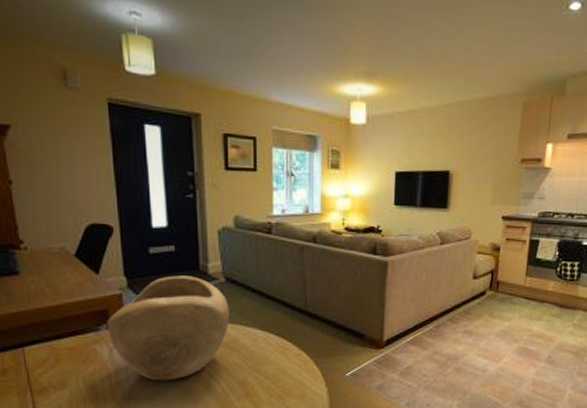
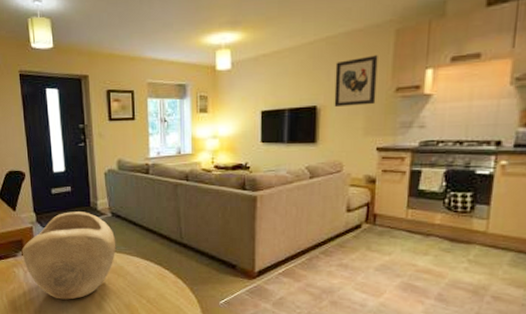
wall art: none [466,125,507,174] -> present [334,55,378,106]

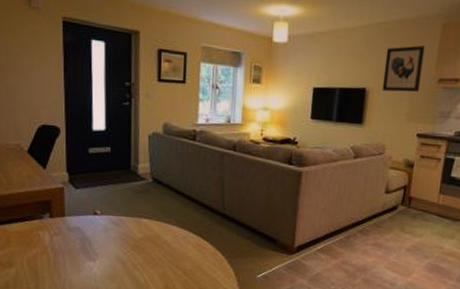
decorative bowl: present [21,212,116,300] -> none [49,174,155,268]

